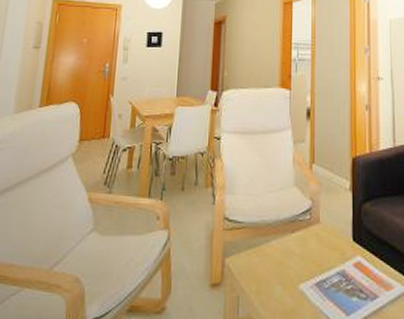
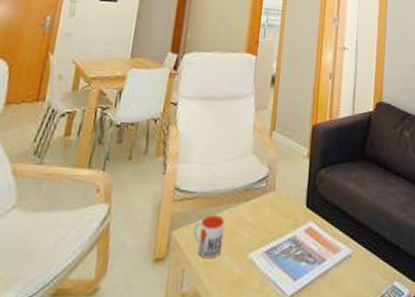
mug: none [244,245,274,288] -> present [192,215,225,259]

